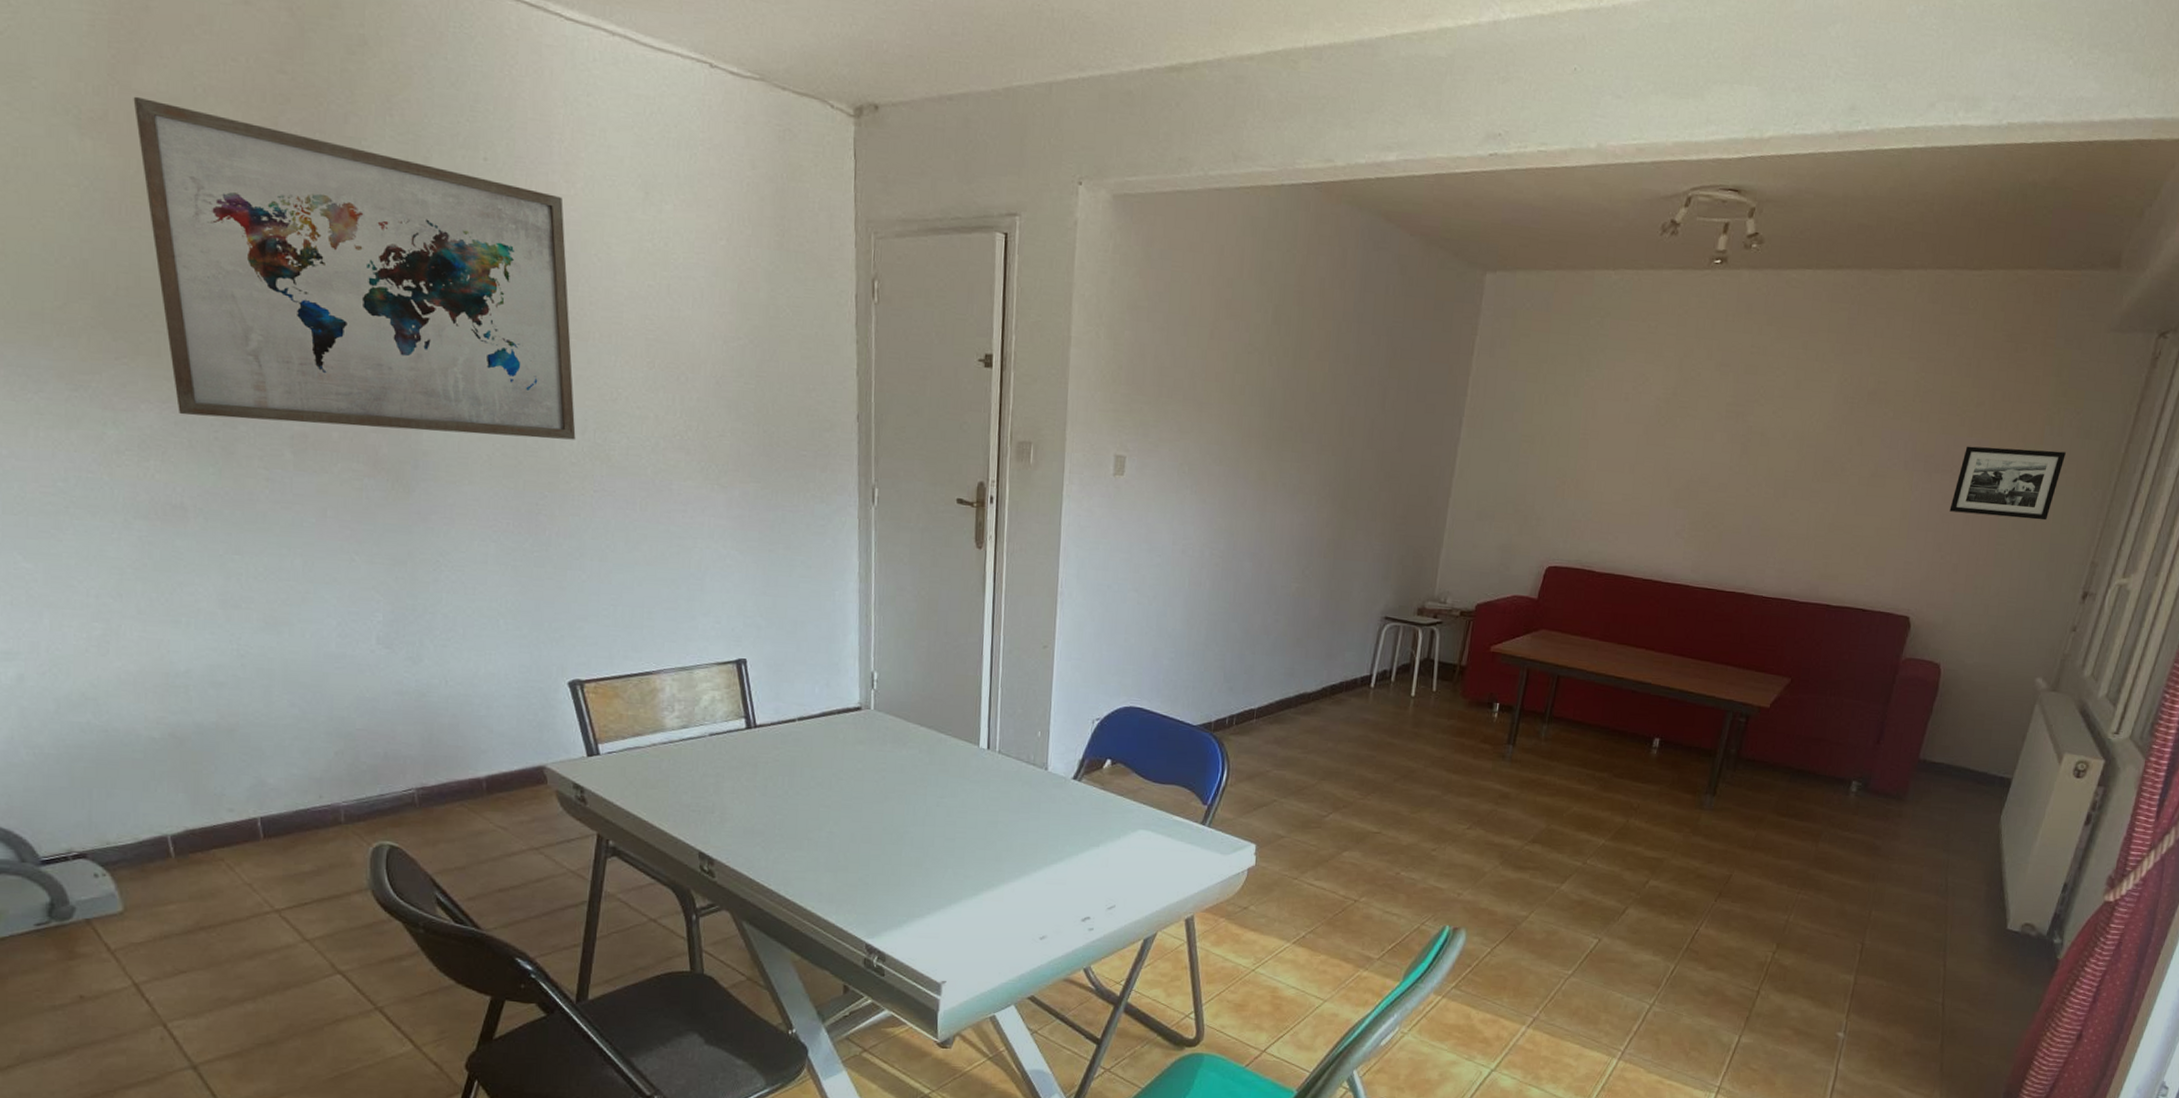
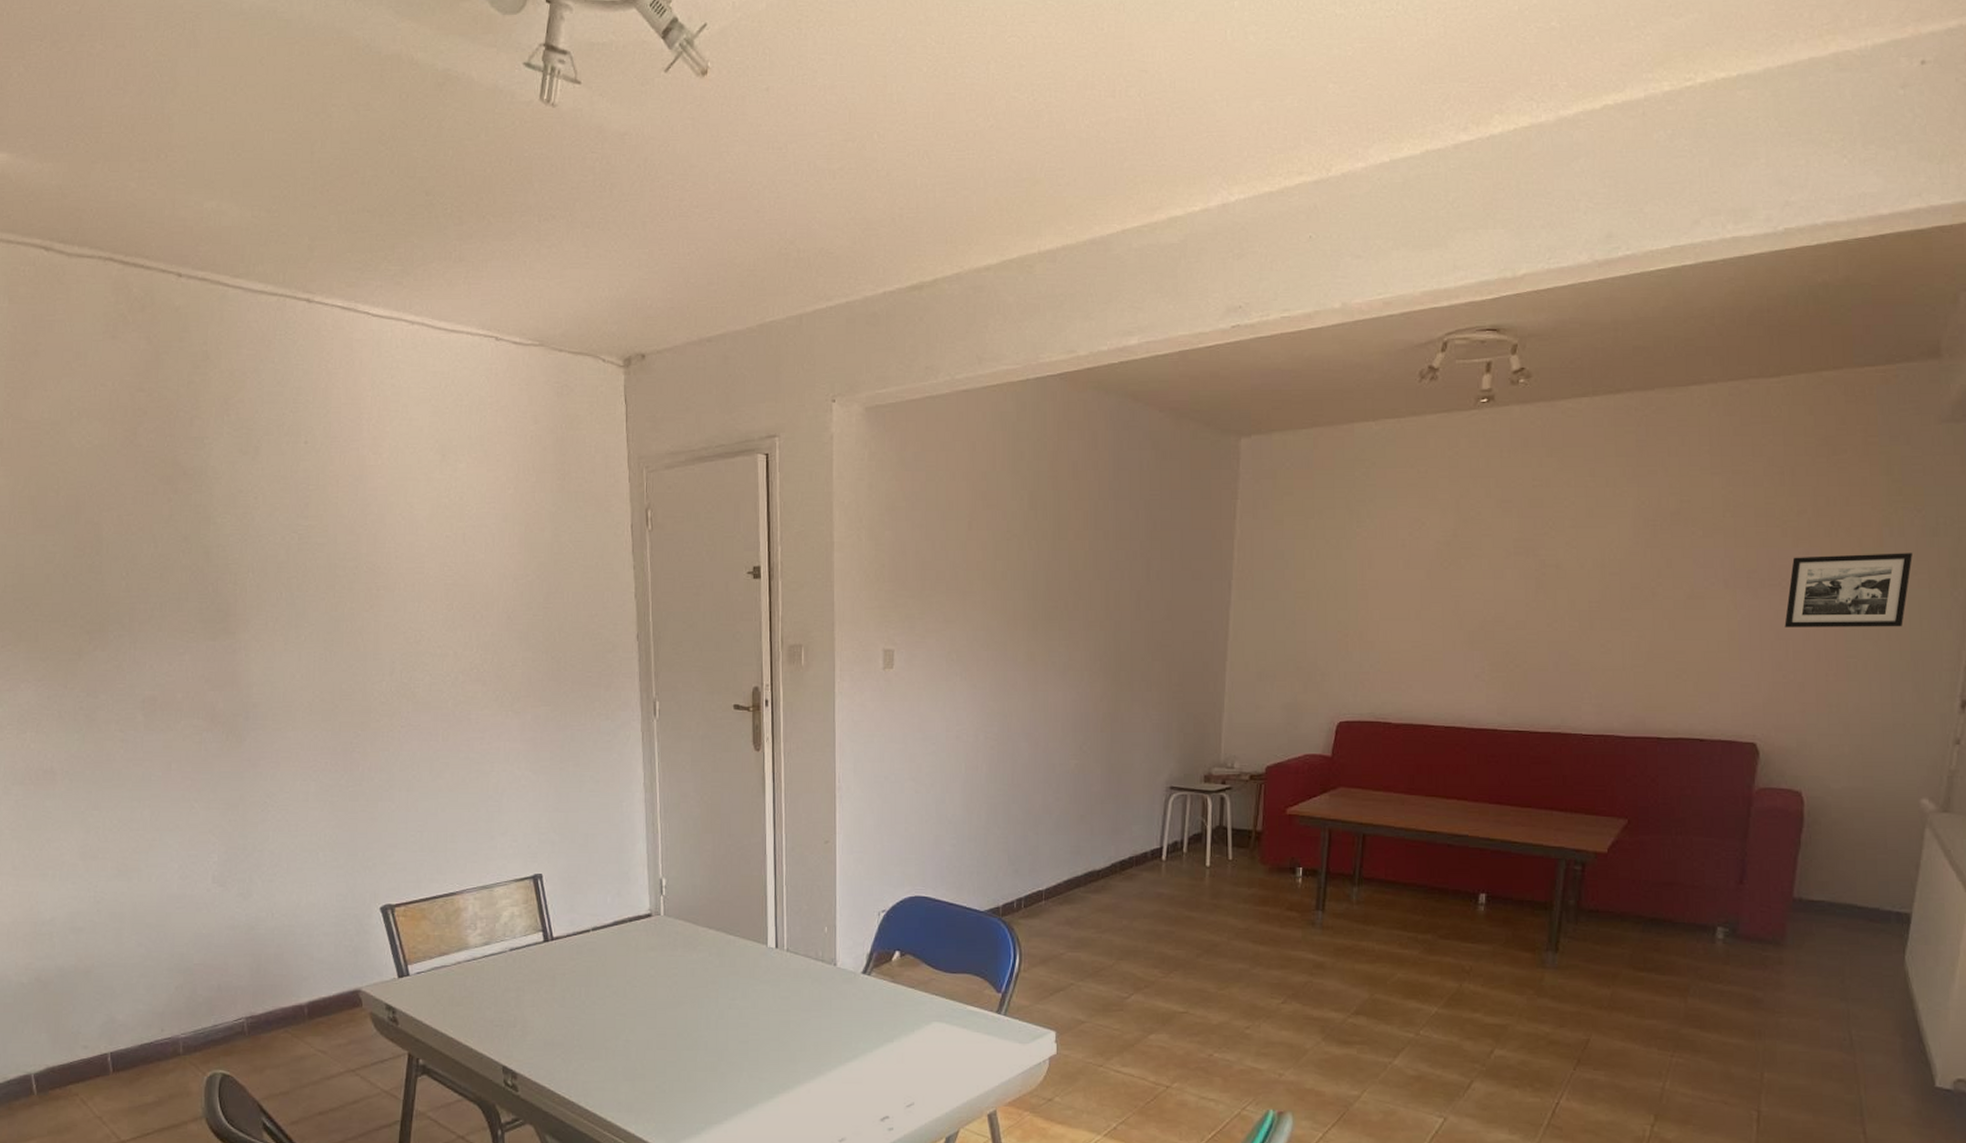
wall art: present [133,96,576,440] -> none [23,425,385,690]

